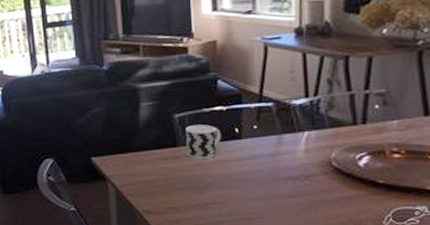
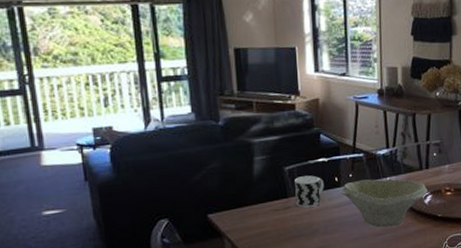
bowl: none [242,132,364,189] -> present [341,179,428,228]

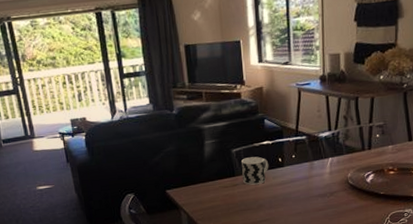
bowl: present [341,179,428,228] -> none [284,159,370,204]

